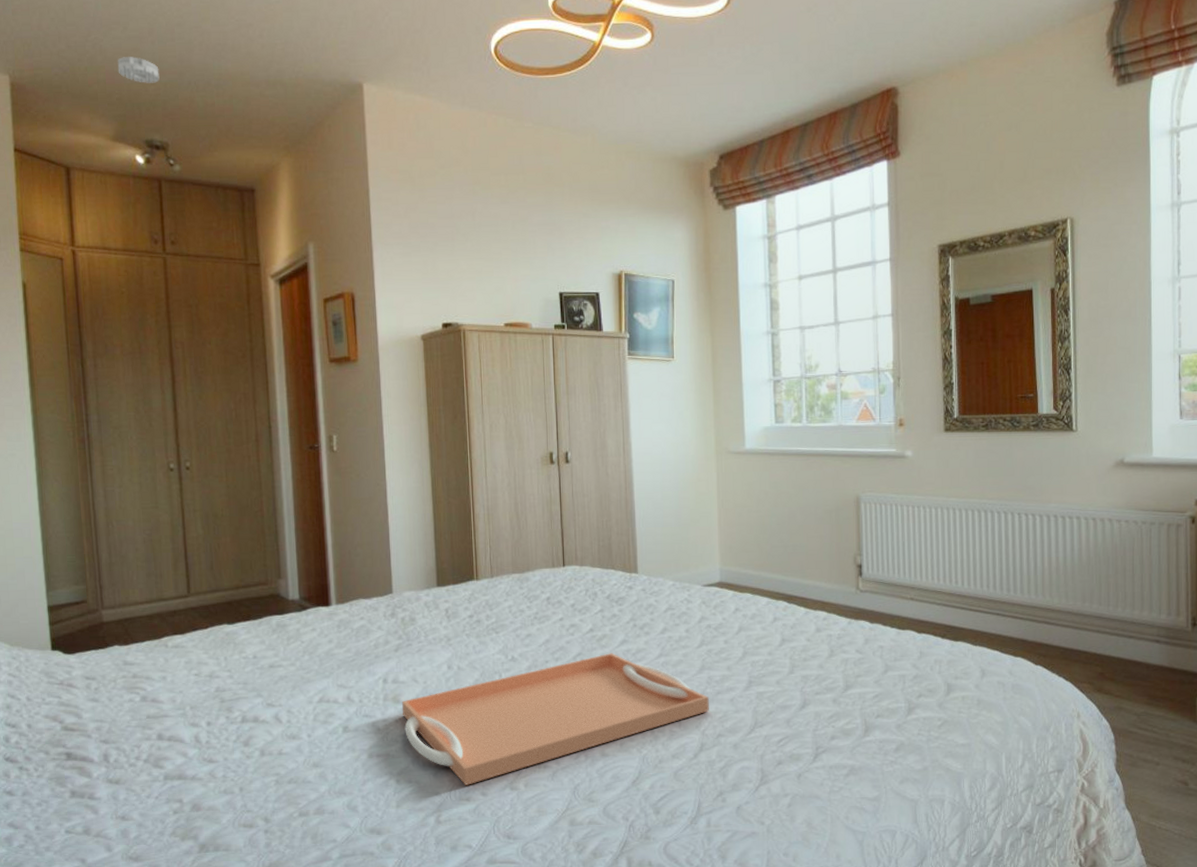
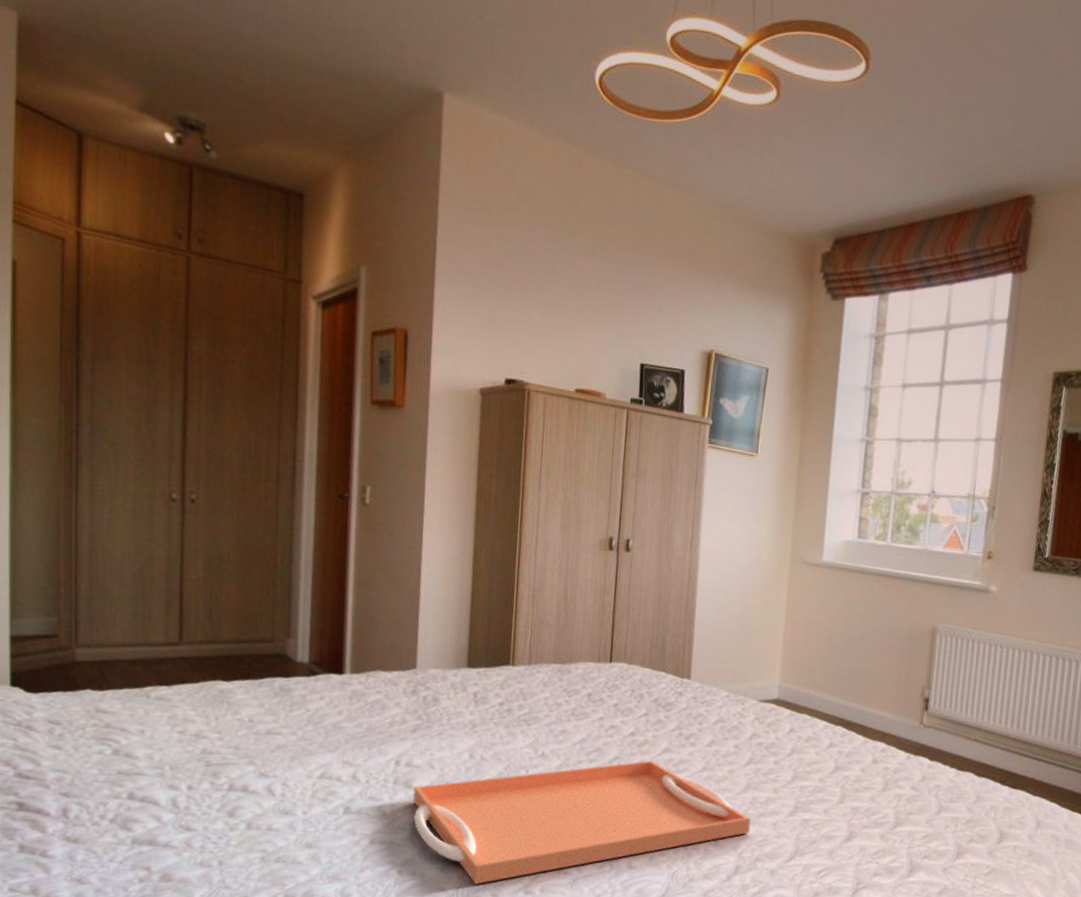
smoke detector: present [117,57,160,83] -> none [152,13,203,51]

